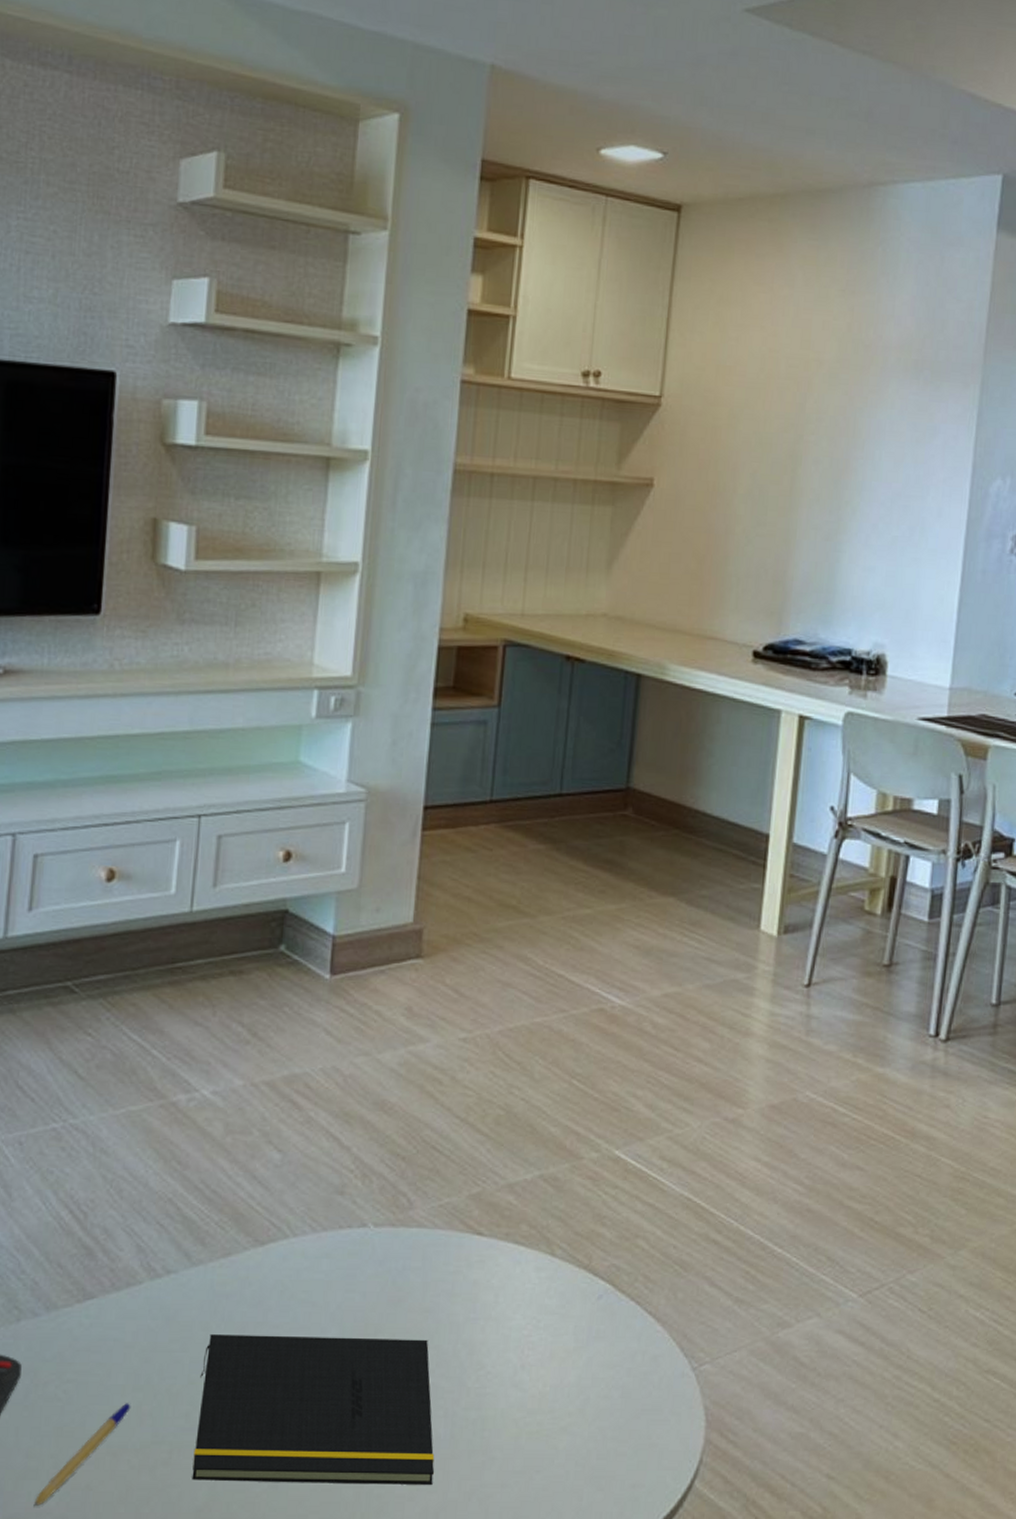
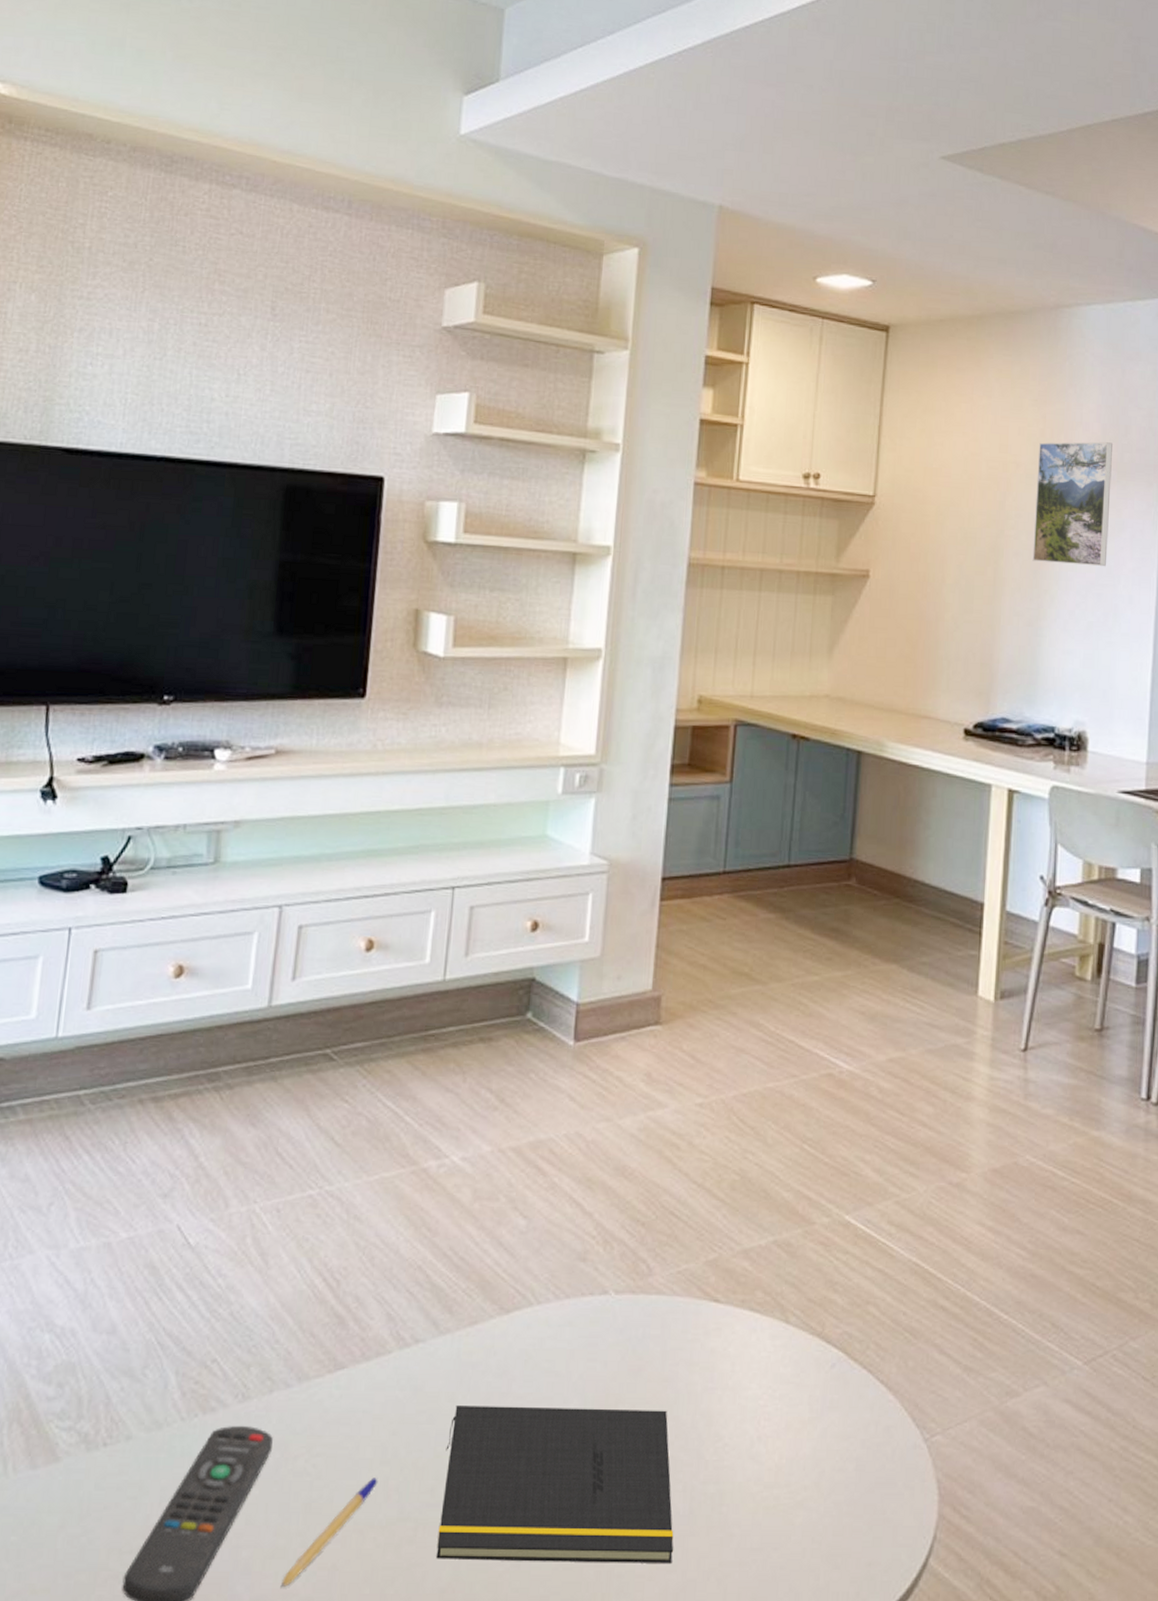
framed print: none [833,338,927,477] -> present [1032,442,1112,567]

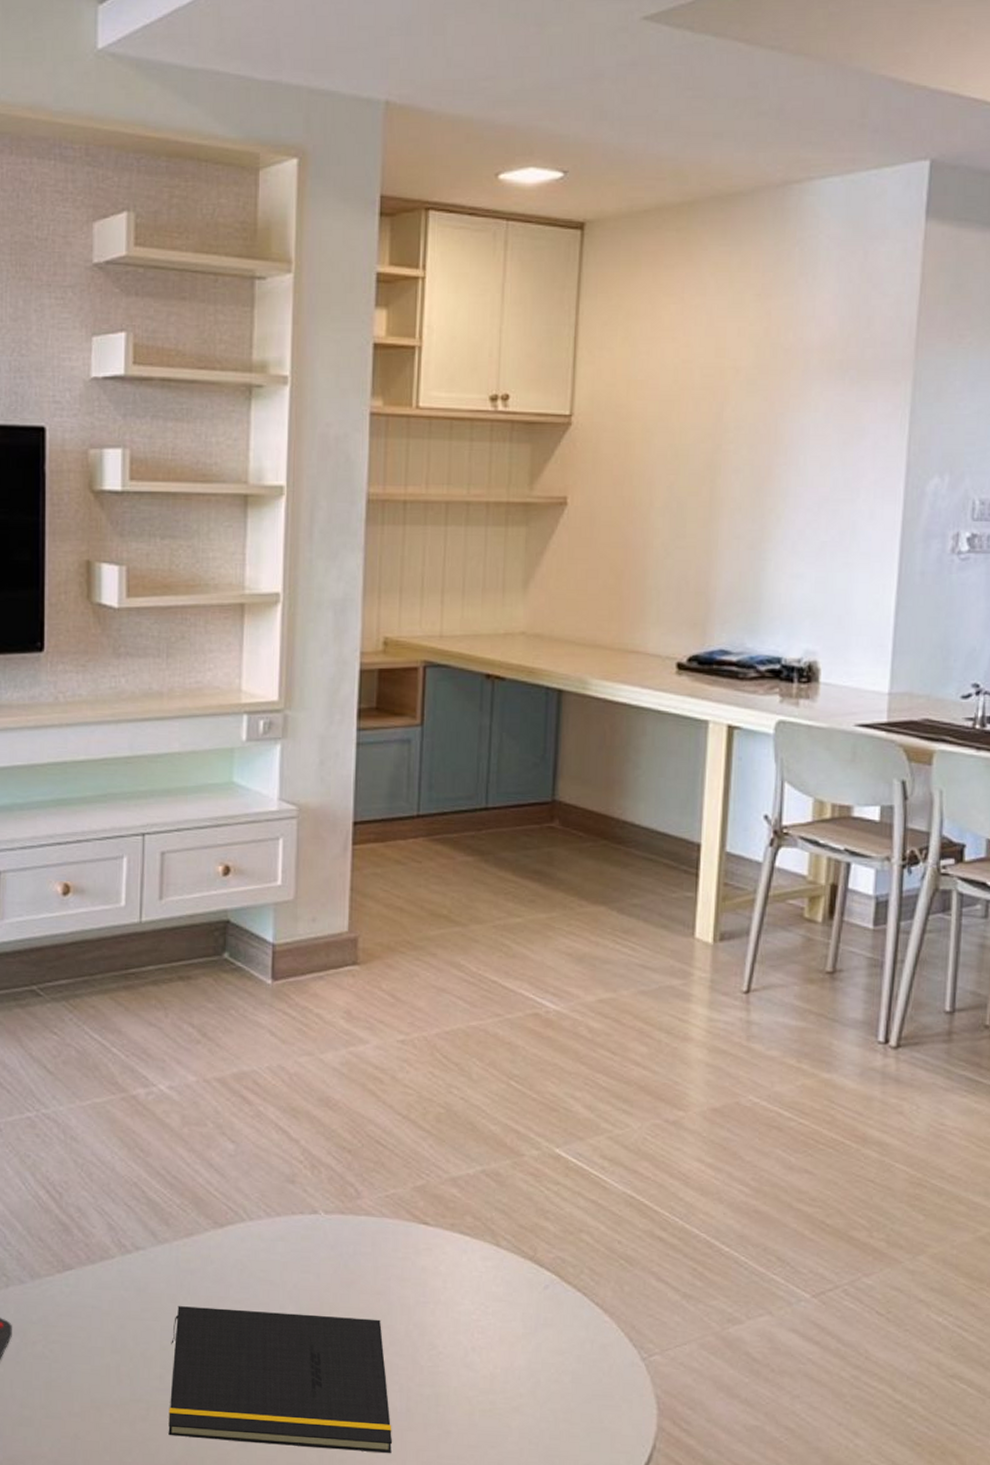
pen: present [280,1478,378,1588] -> none [29,1364,110,1451]
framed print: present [1032,442,1112,567] -> none [755,337,852,480]

